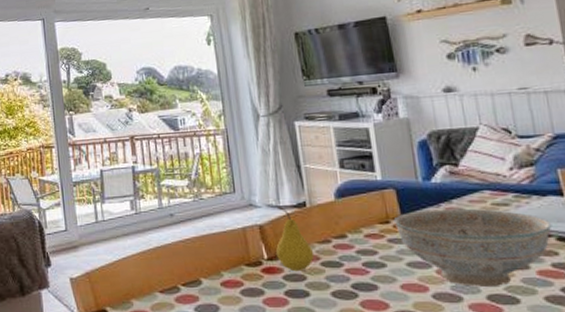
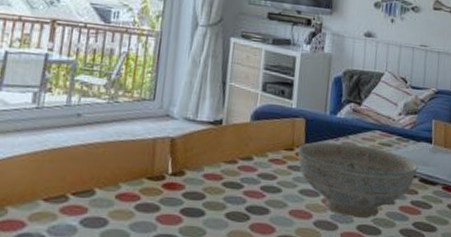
fruit: present [276,206,315,272] -> none [181,120,219,190]

